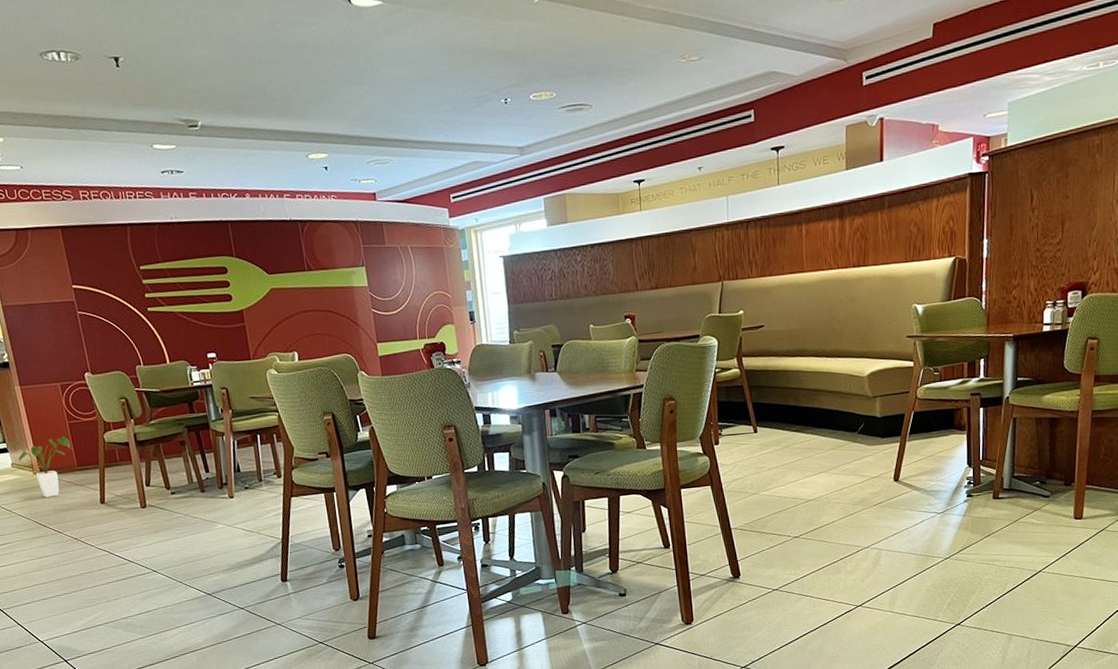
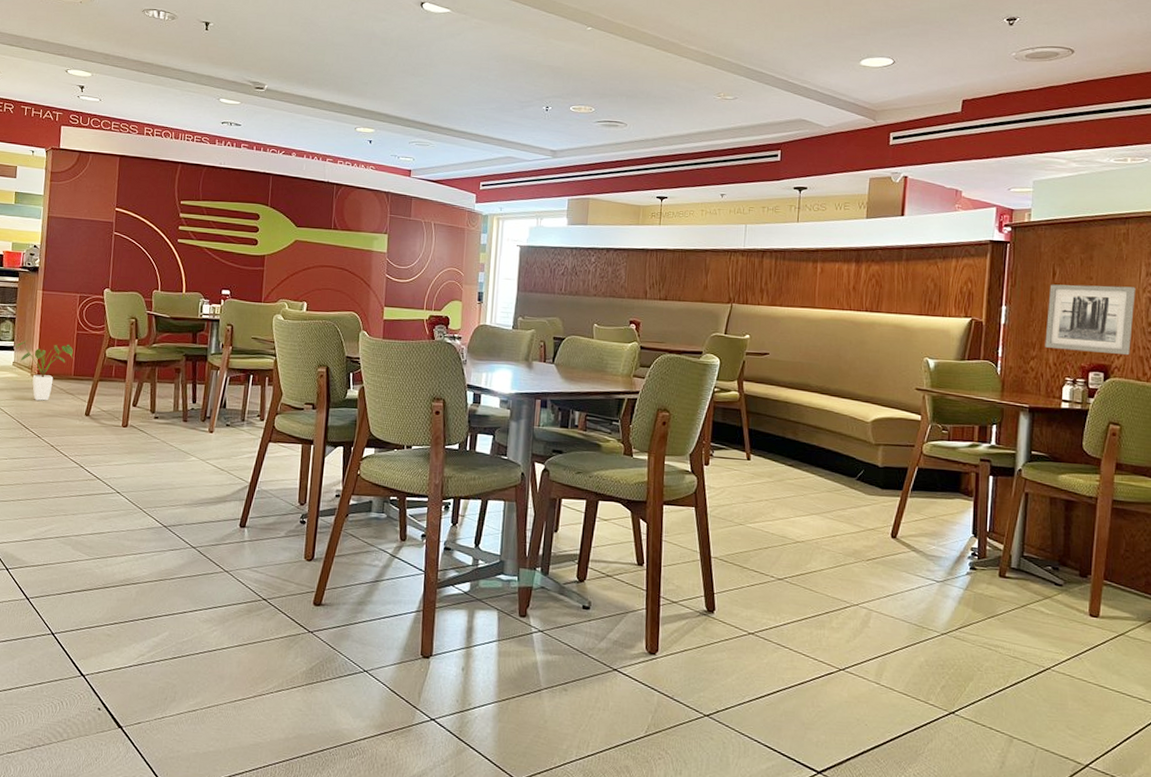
wall art: none [1026,199,1110,275] -> present [1045,284,1135,355]

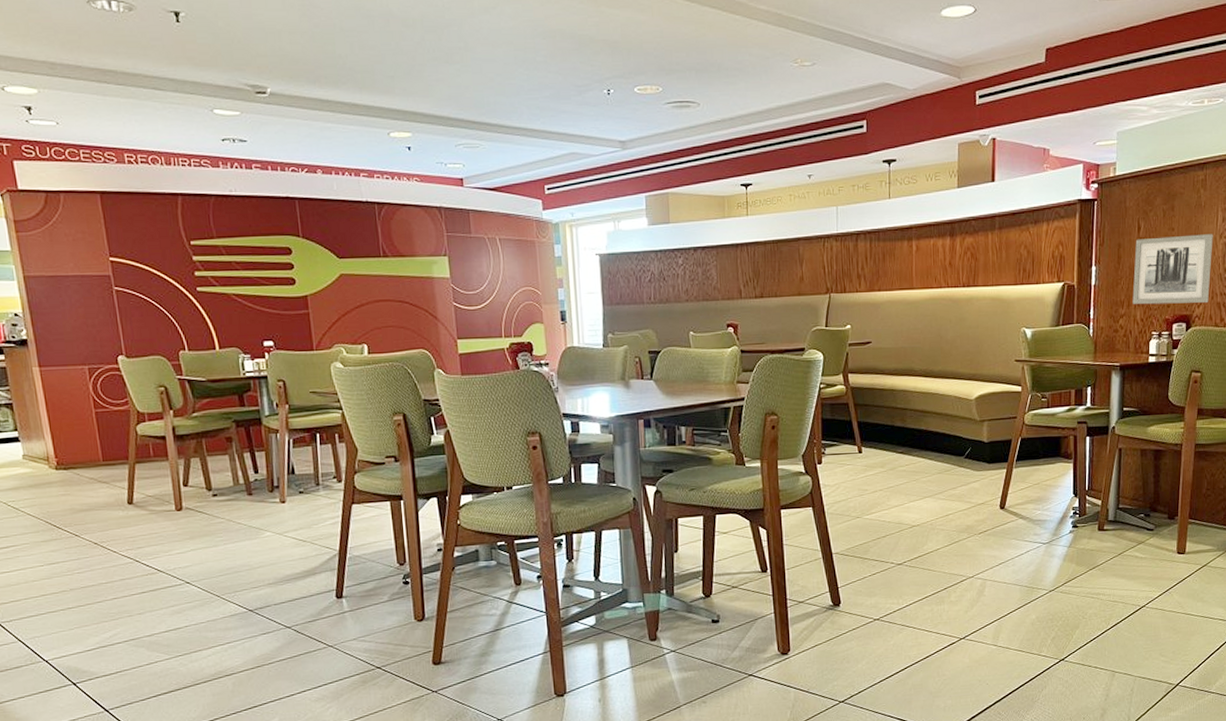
house plant: present [16,340,73,401] -> none [21,425,98,495]

